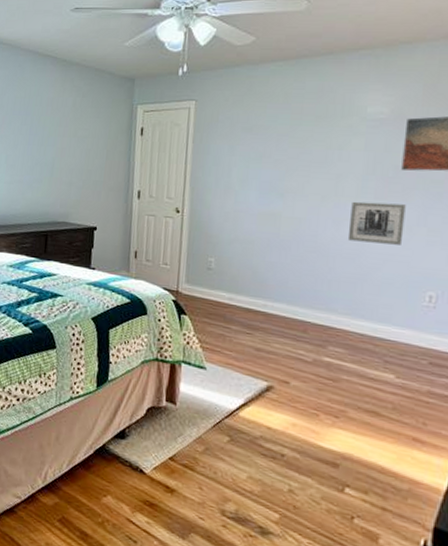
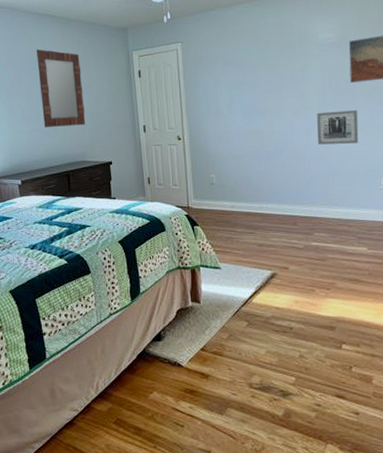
home mirror: none [27,93,77,182] -> present [36,49,86,127]

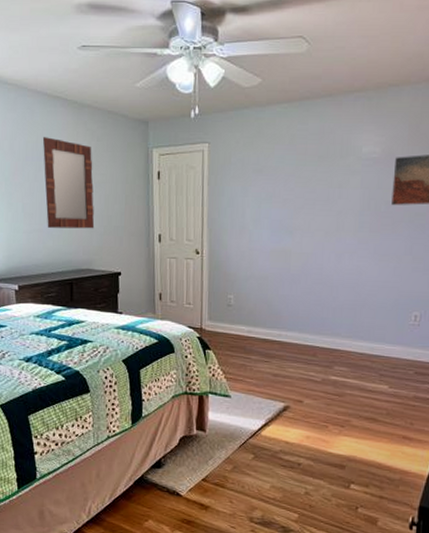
wall art: present [317,110,359,145] -> none [348,235,395,273]

